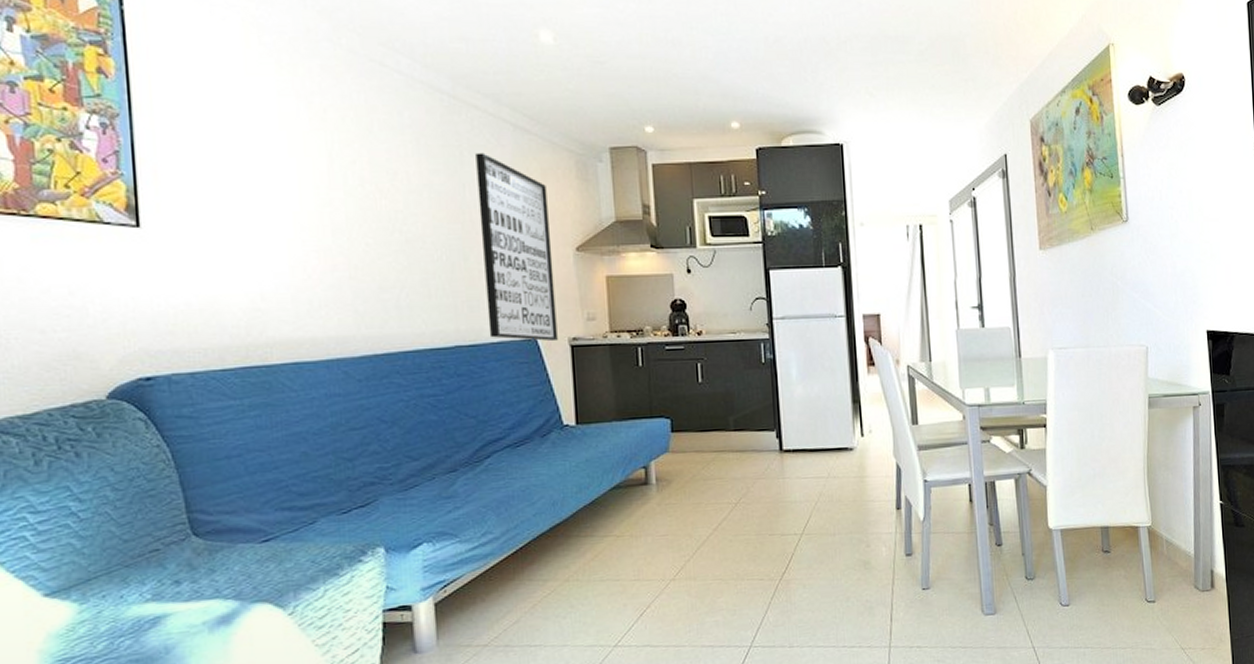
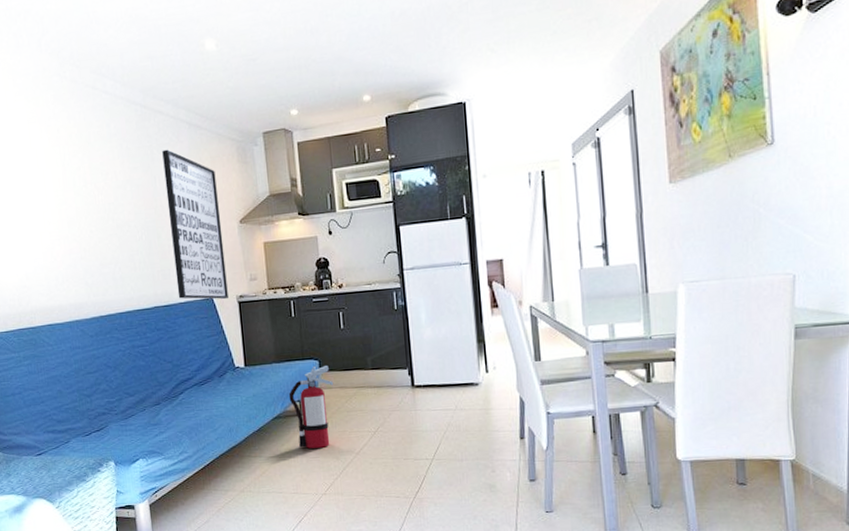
fire extinguisher: none [631,425,689,525] -> present [288,365,334,449]

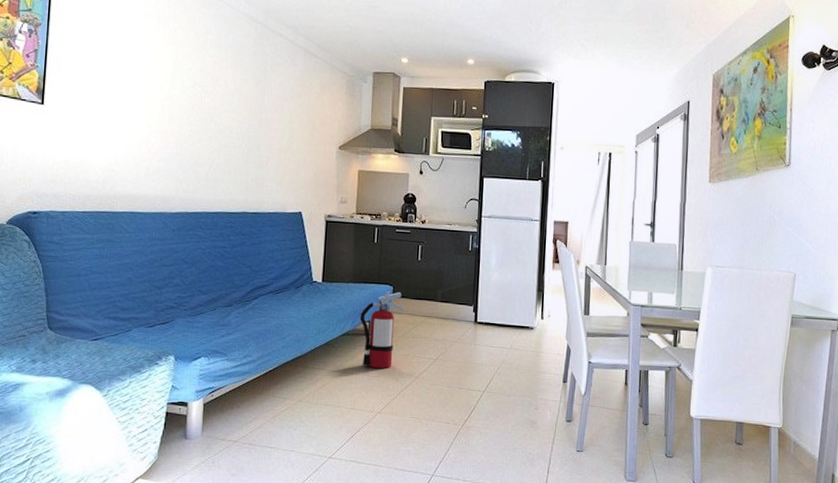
wall art: present [162,149,229,300] -> none [268,69,323,217]

